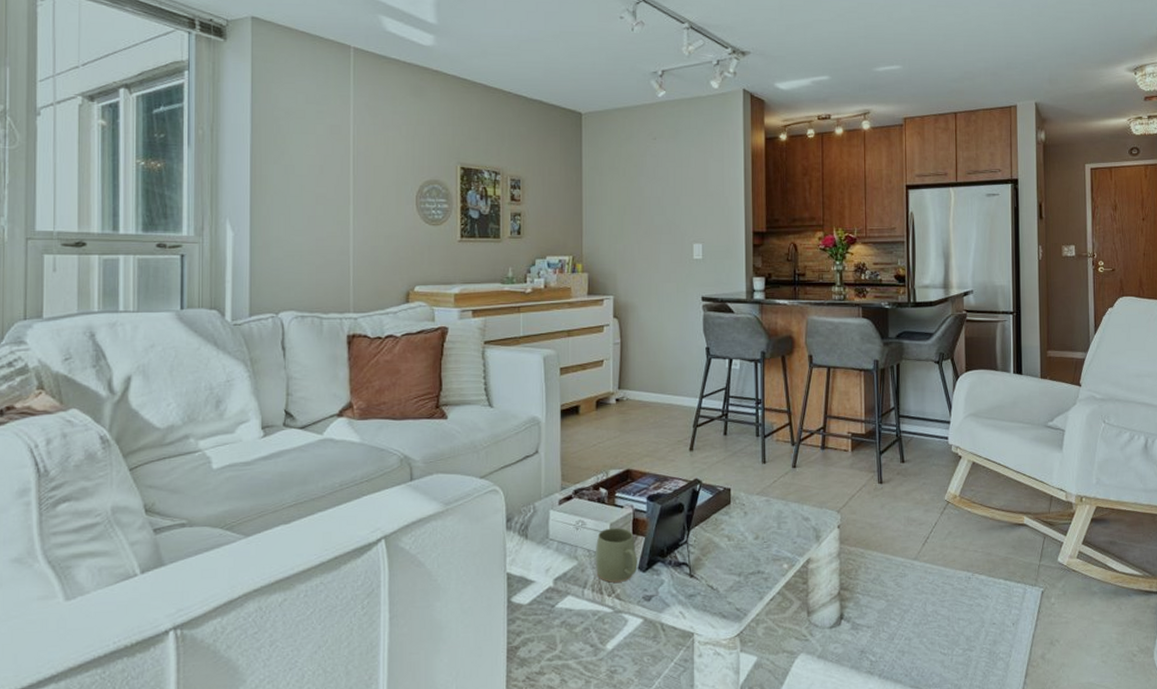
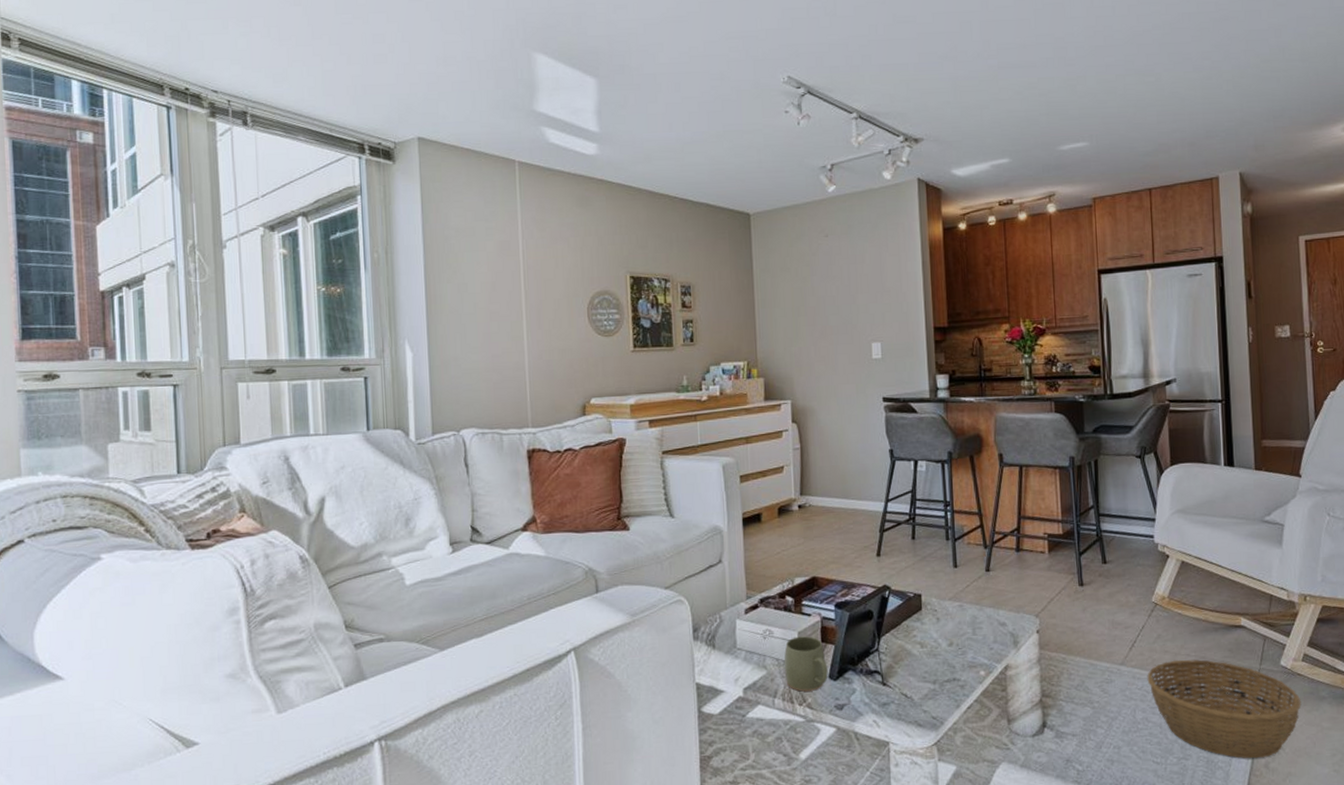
basket: none [938,555,1075,650] -> present [1147,659,1302,759]

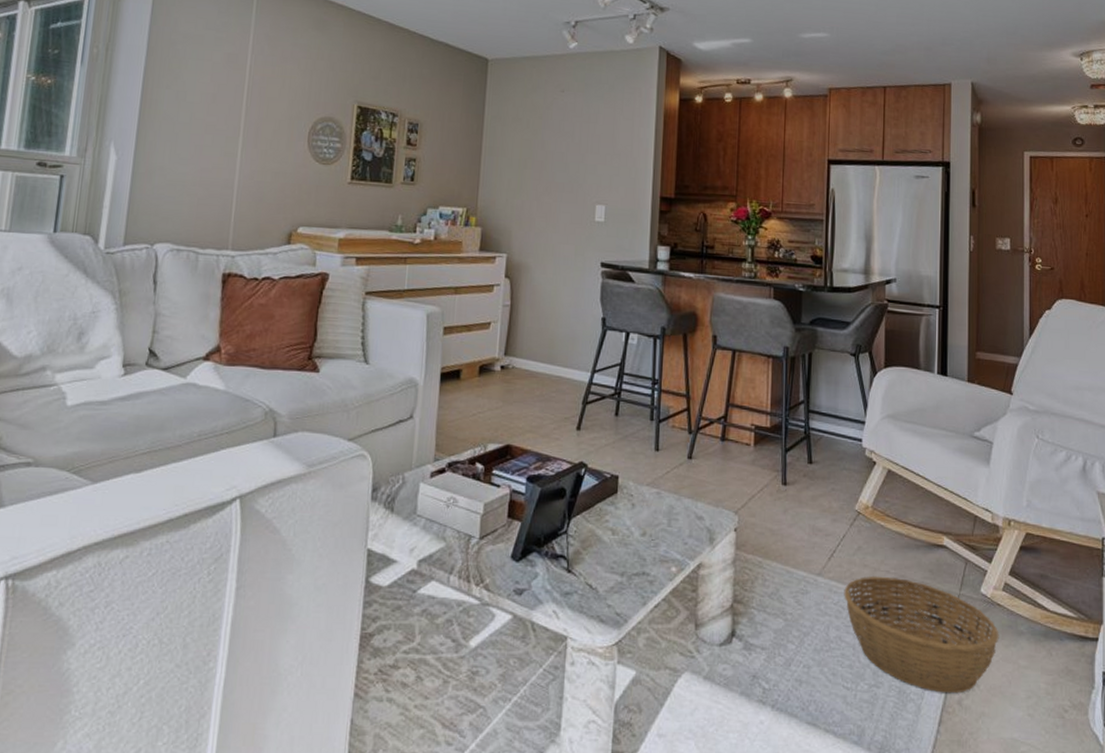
mug: present [784,636,828,692] -> none [465,508,511,571]

